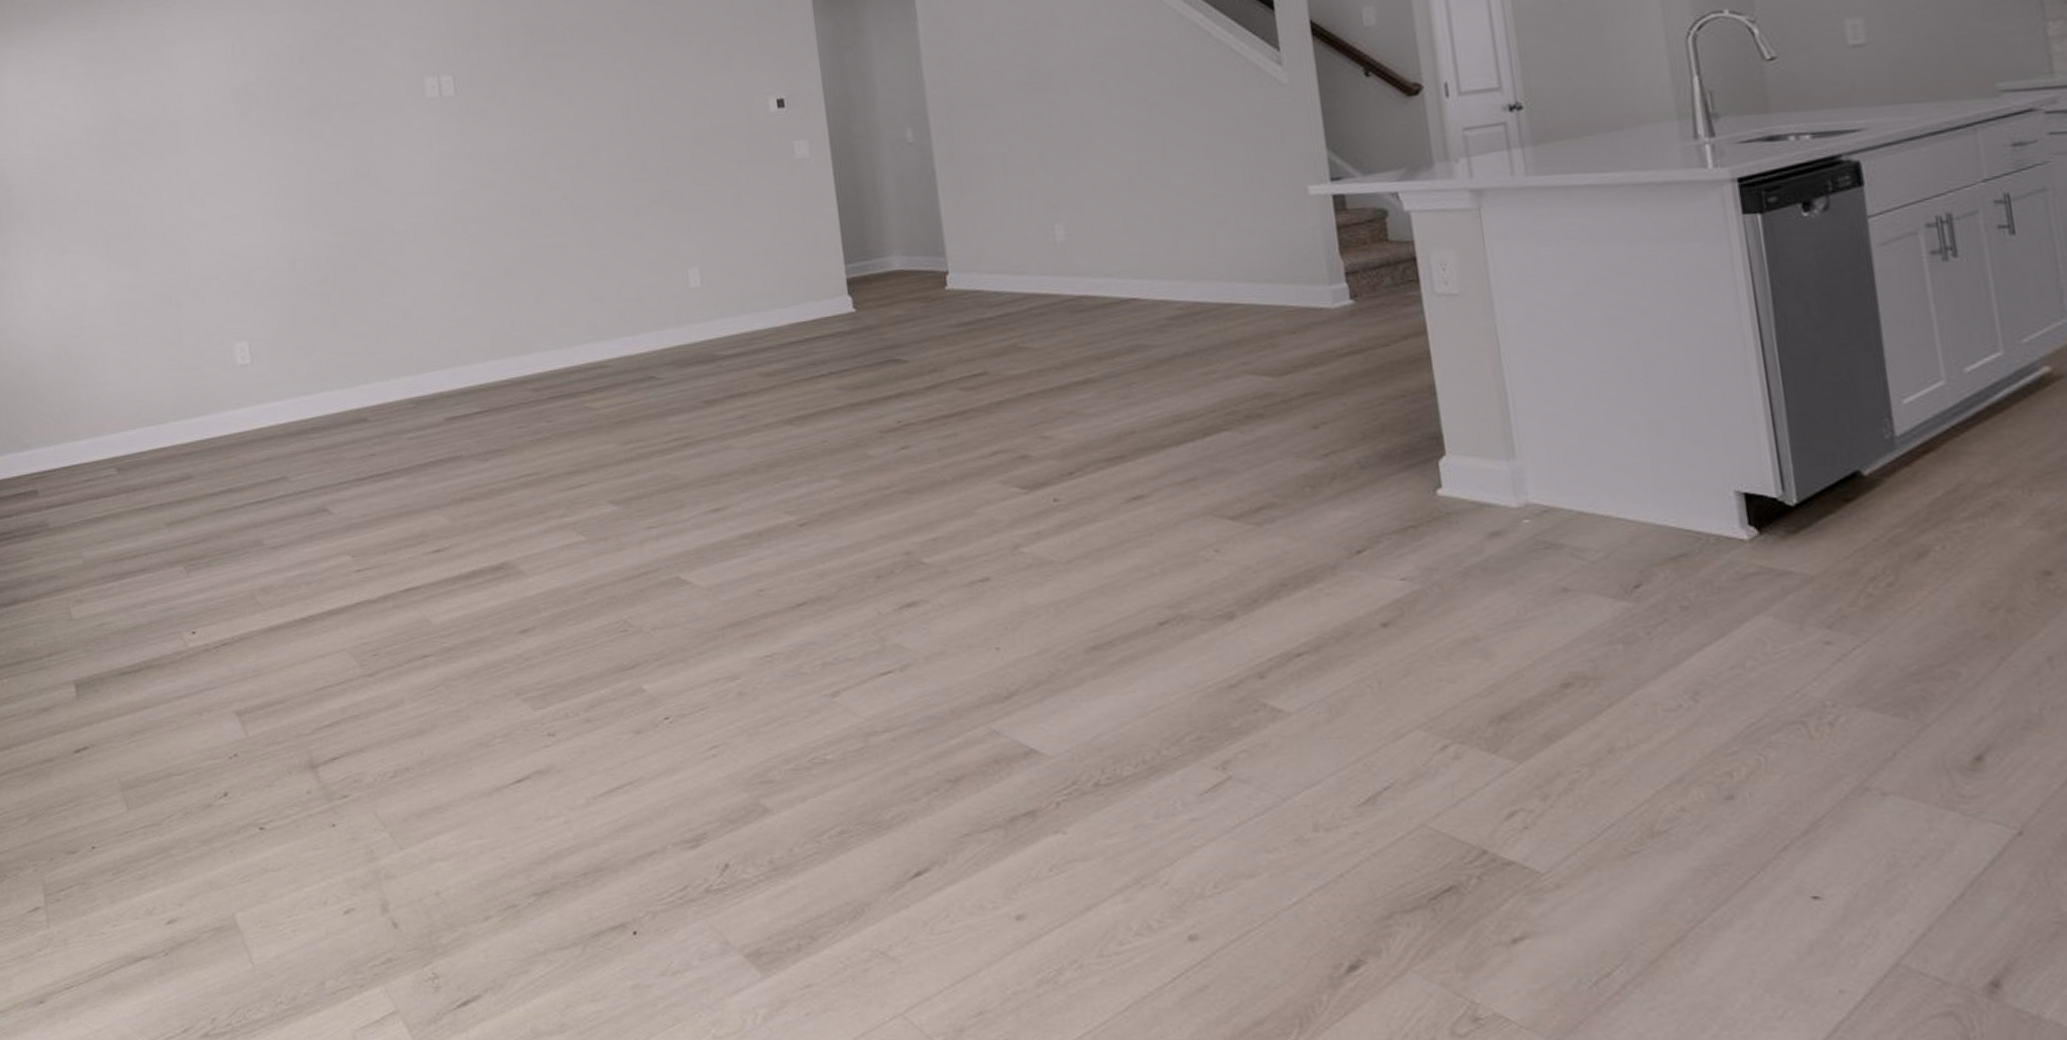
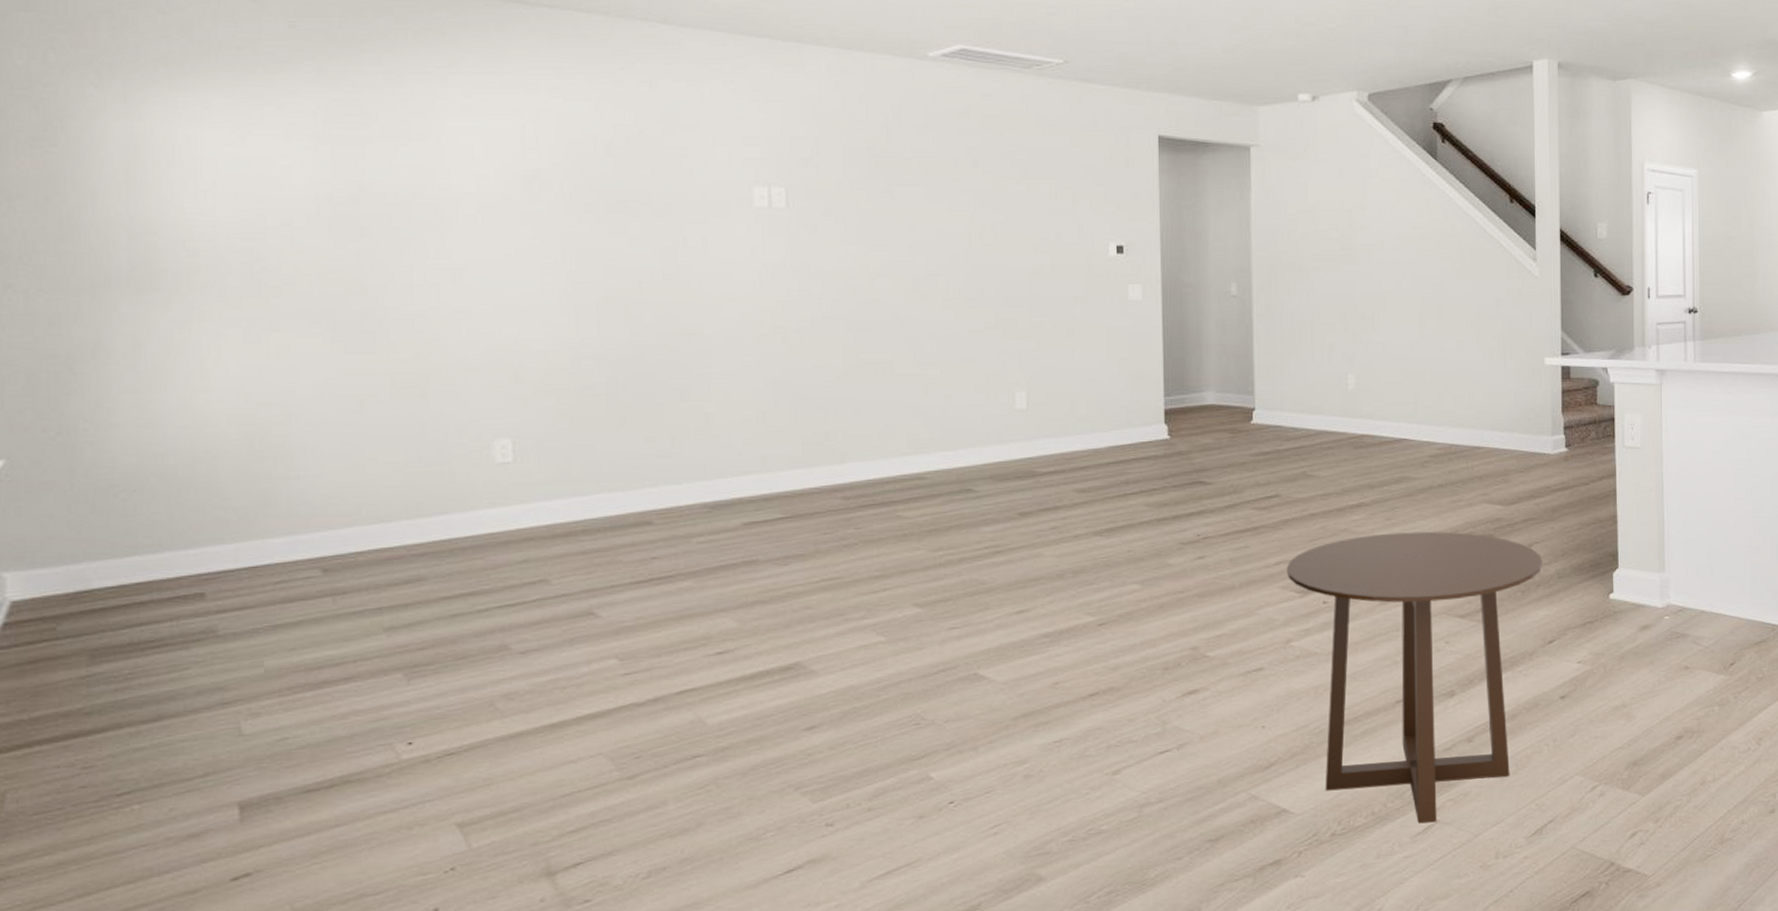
side table: none [1005,411,1337,779] -> present [1286,531,1543,824]

